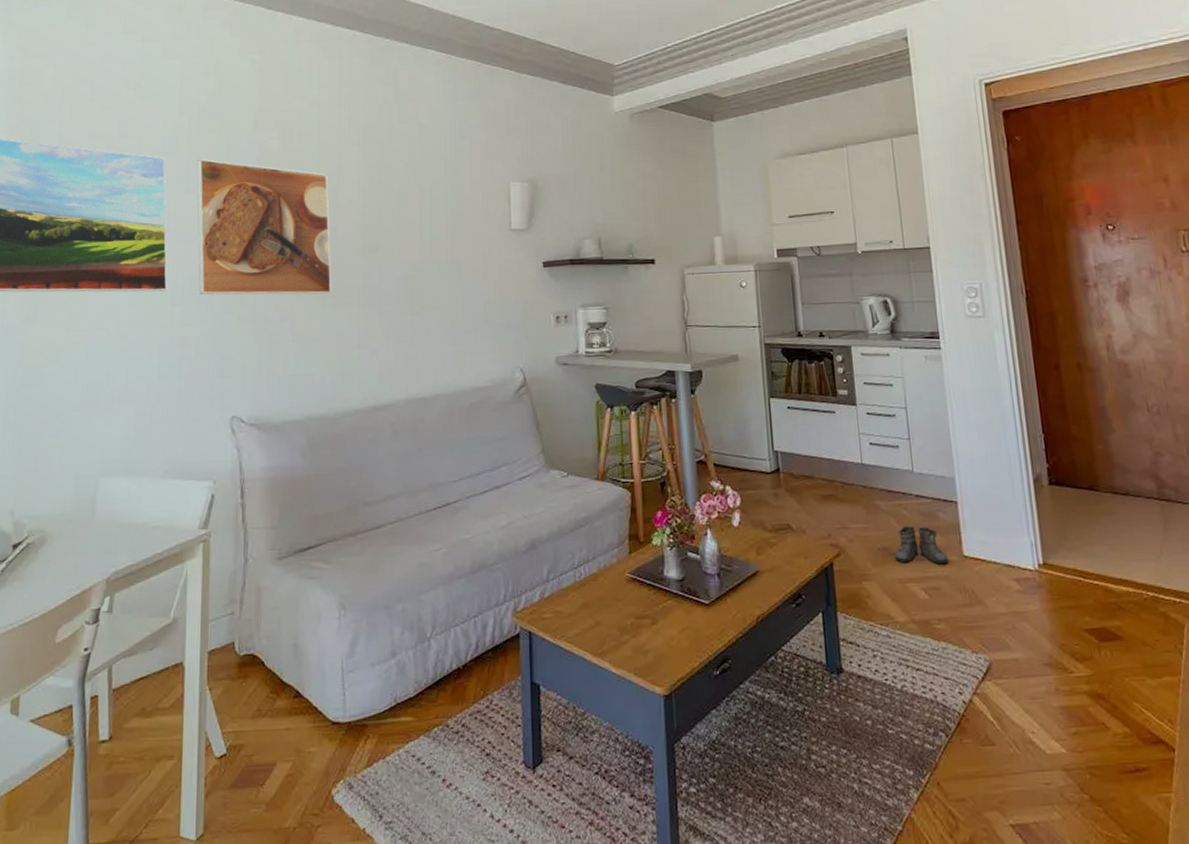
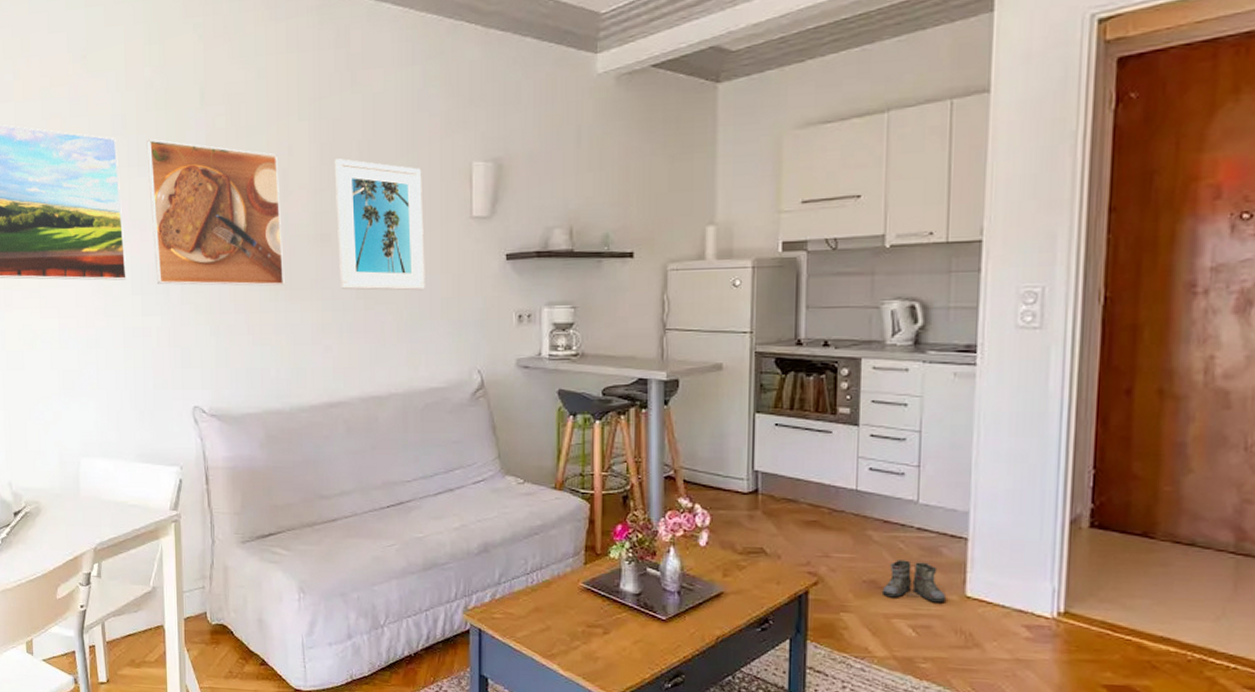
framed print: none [382,178,469,297] -> present [334,158,425,291]

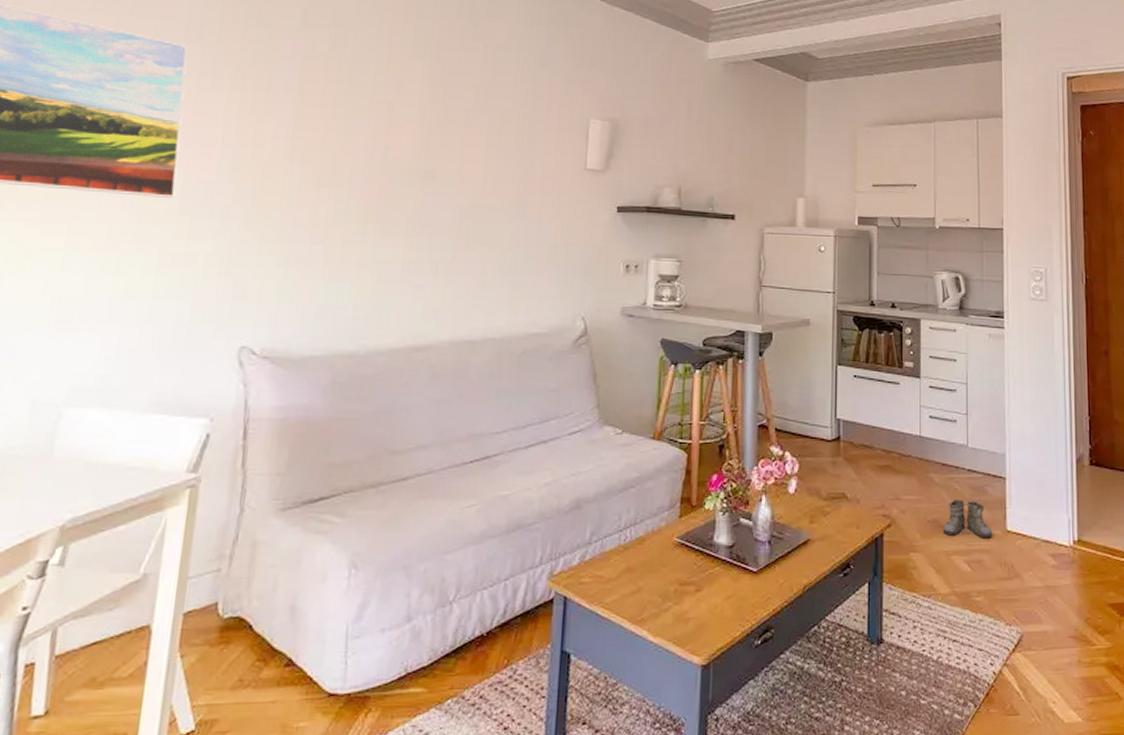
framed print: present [146,139,285,286] -> none [214,52,384,219]
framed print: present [334,158,425,291] -> none [440,99,539,235]

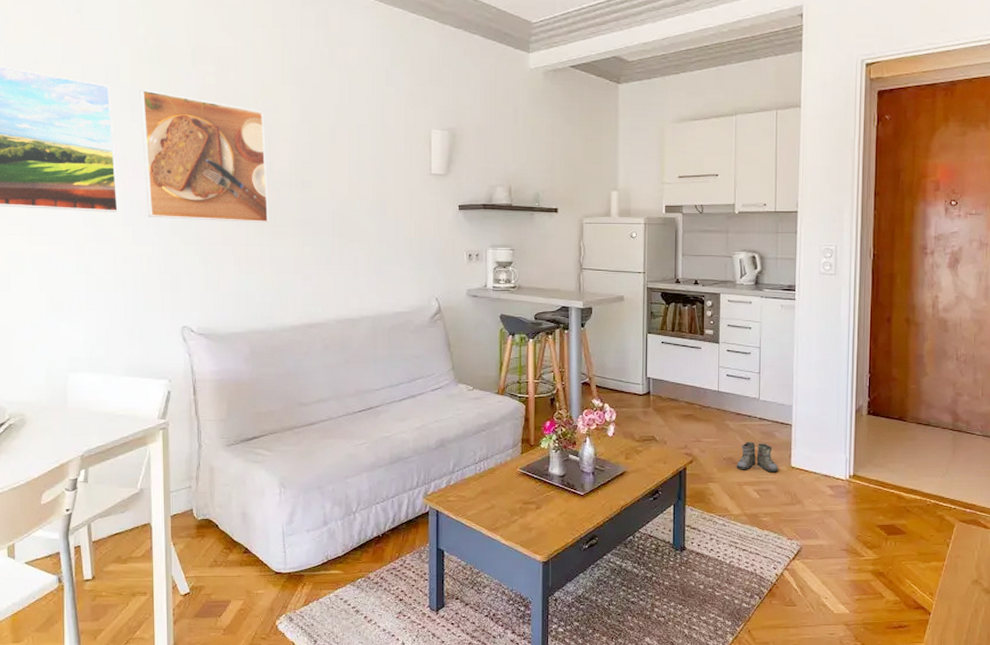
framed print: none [214,52,384,219] -> present [139,89,269,223]

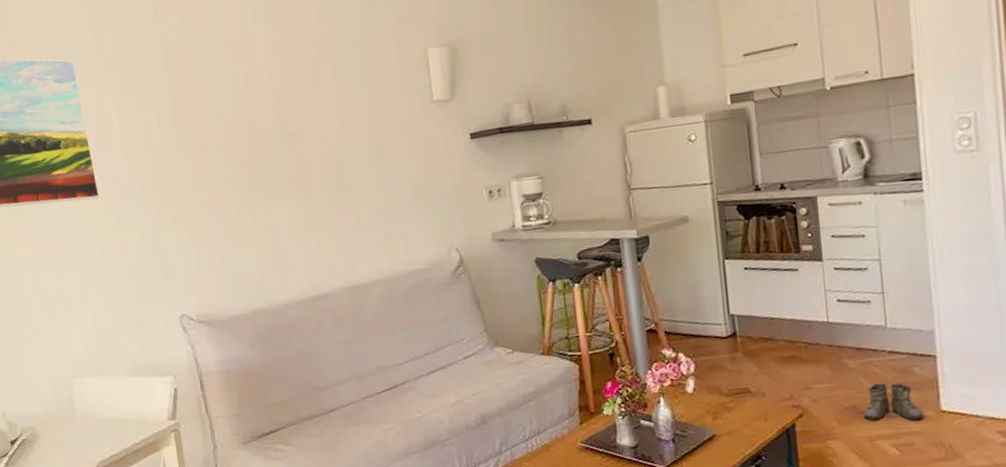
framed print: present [139,89,269,223] -> none [105,57,258,199]

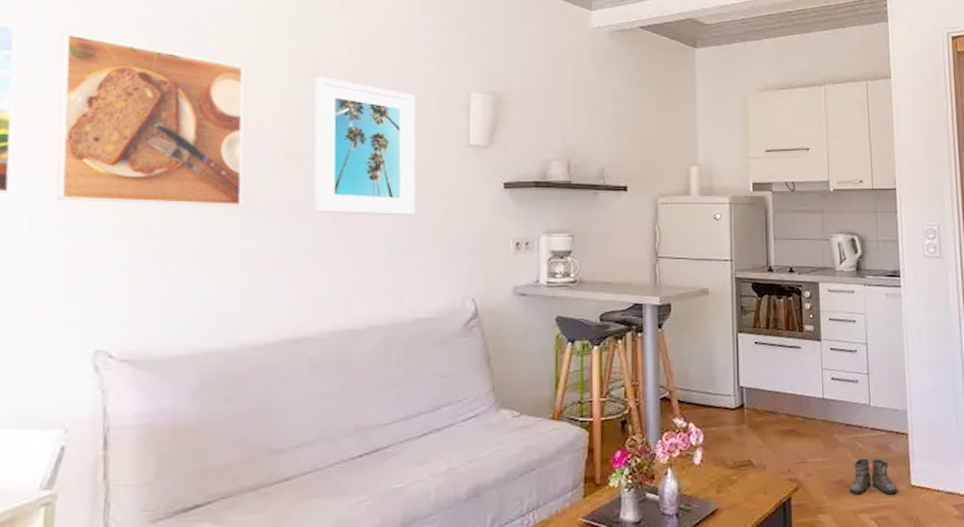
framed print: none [105,57,258,199] -> present [56,32,244,206]
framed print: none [293,57,396,184] -> present [313,77,416,216]

